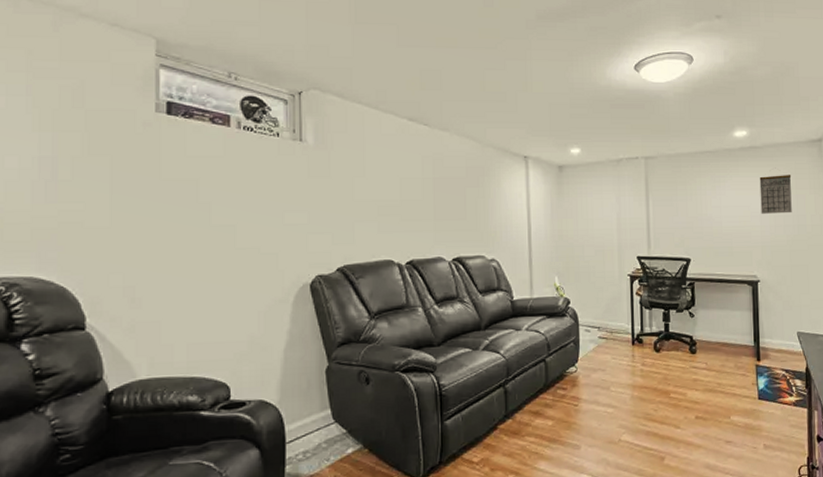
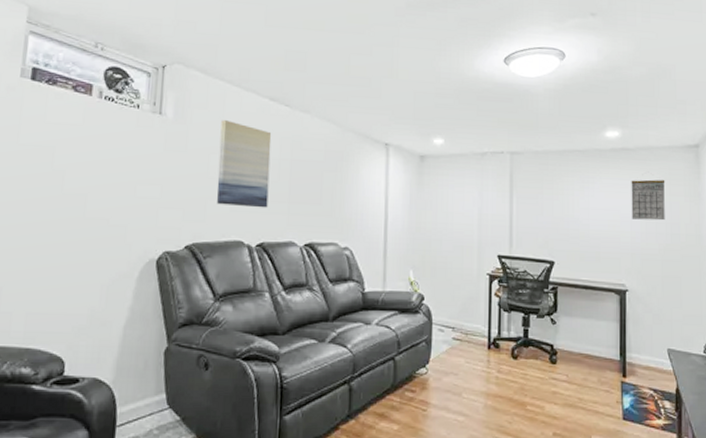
wall art: none [362,143,414,227] -> present [217,120,272,208]

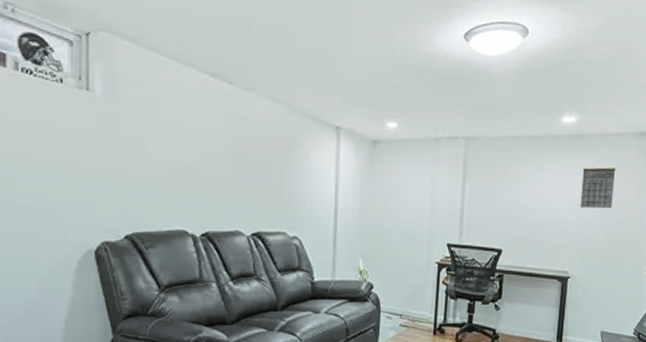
wall art: present [217,120,272,208] -> none [156,98,214,196]

